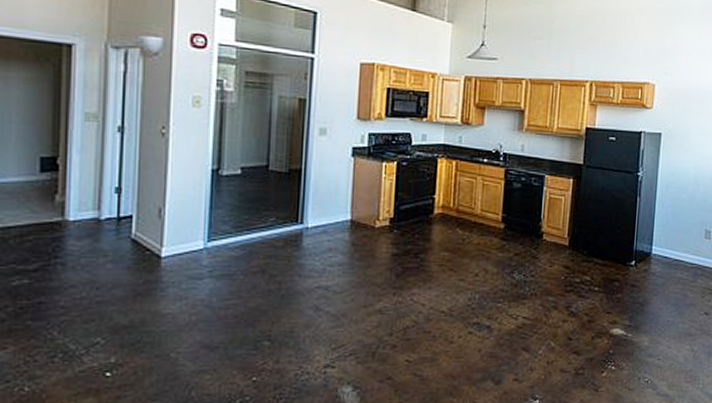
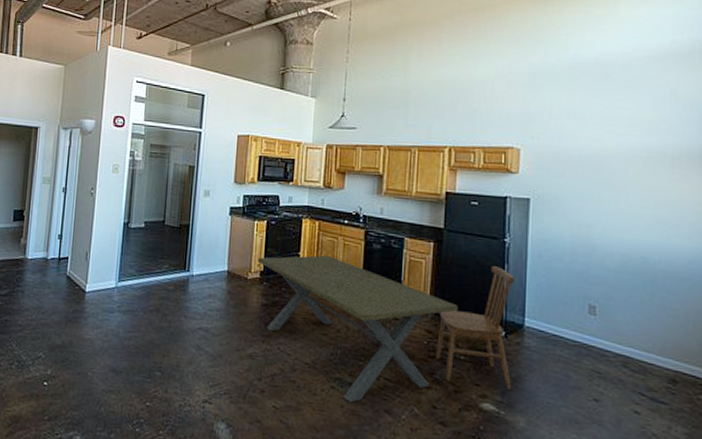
dining table: none [386,197,595,345] -> present [257,255,459,403]
dining chair: none [572,200,645,313] -> present [436,266,514,390]

